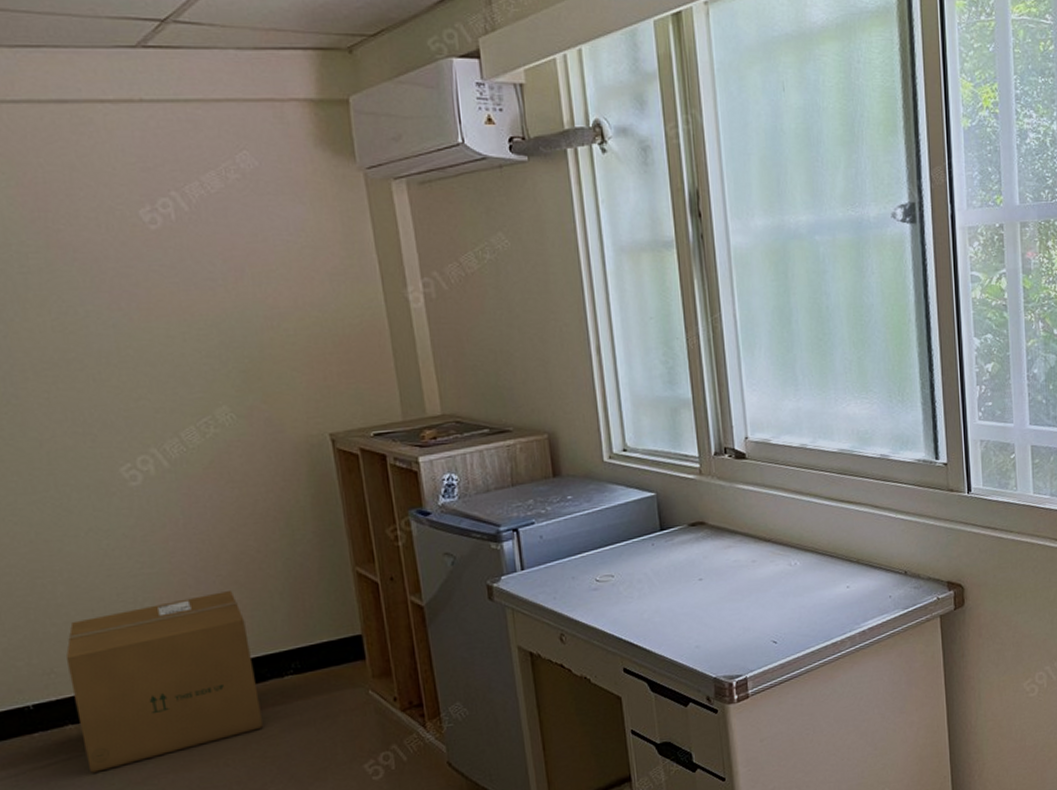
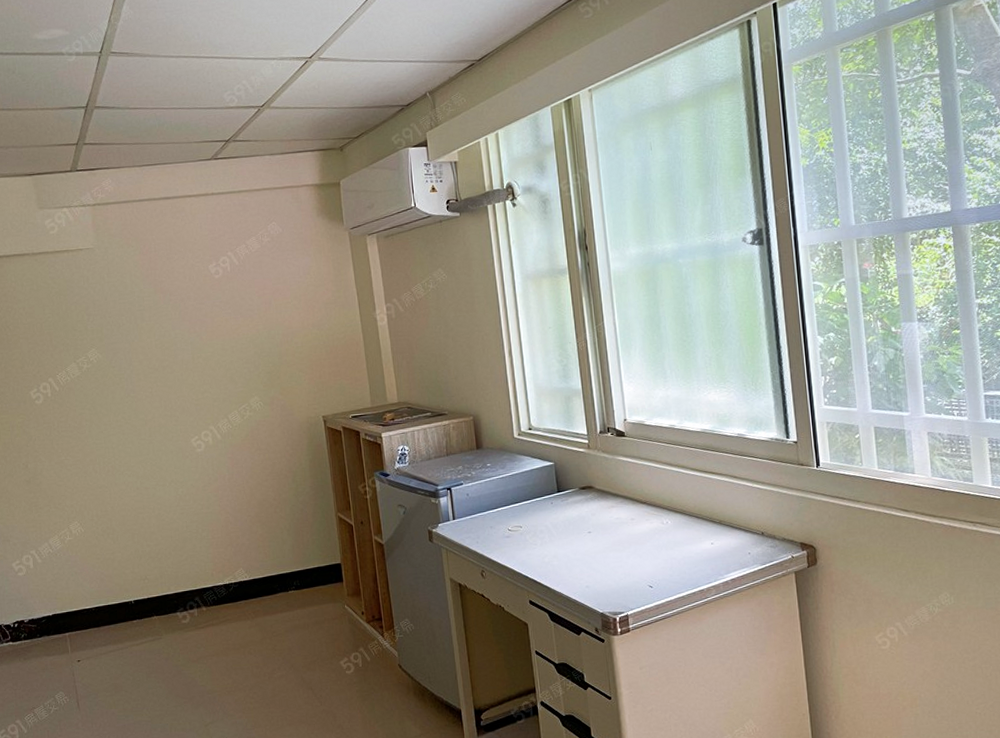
box: present [66,591,264,774] -> none [154,527,275,652]

